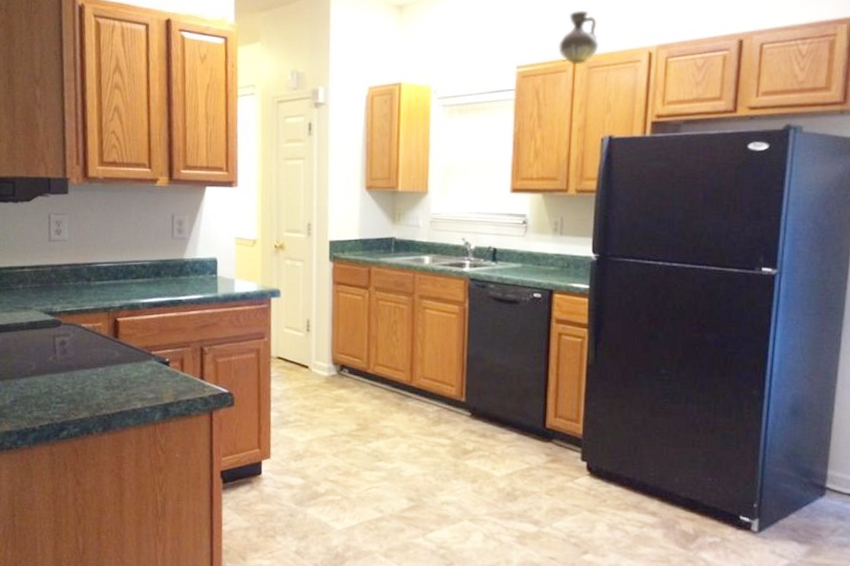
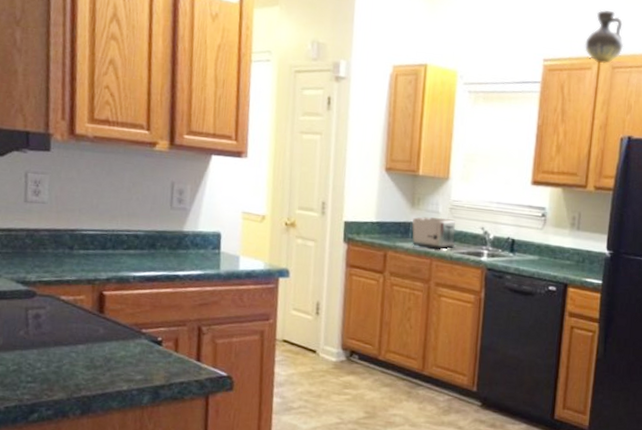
toaster: none [394,231,437,262] -> present [412,217,456,250]

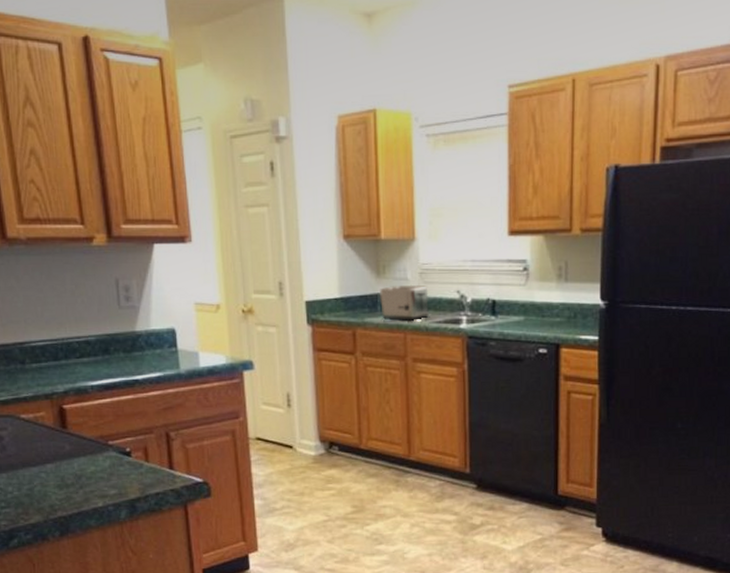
ceramic jug: present [585,9,624,64] -> none [555,15,601,82]

